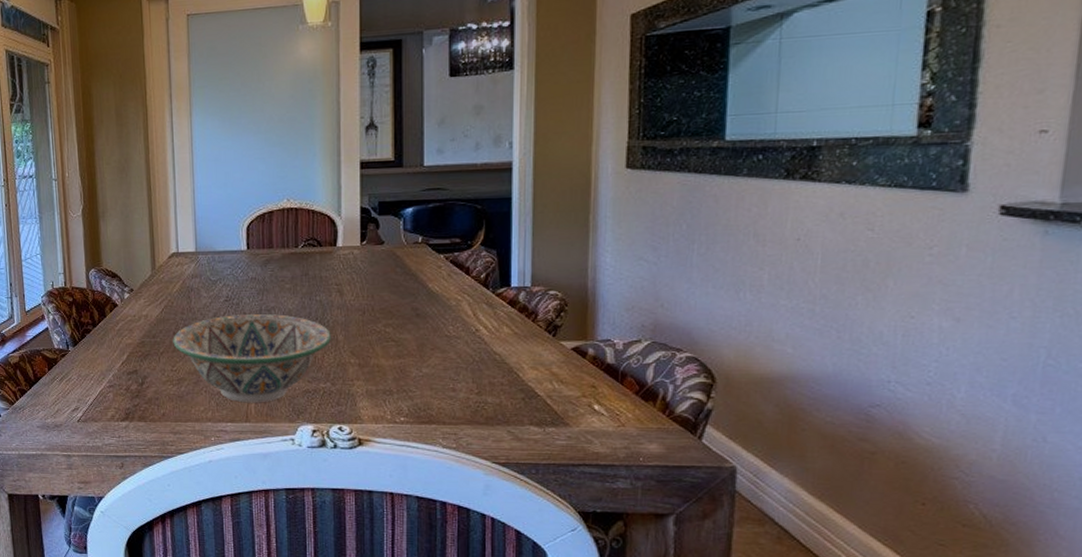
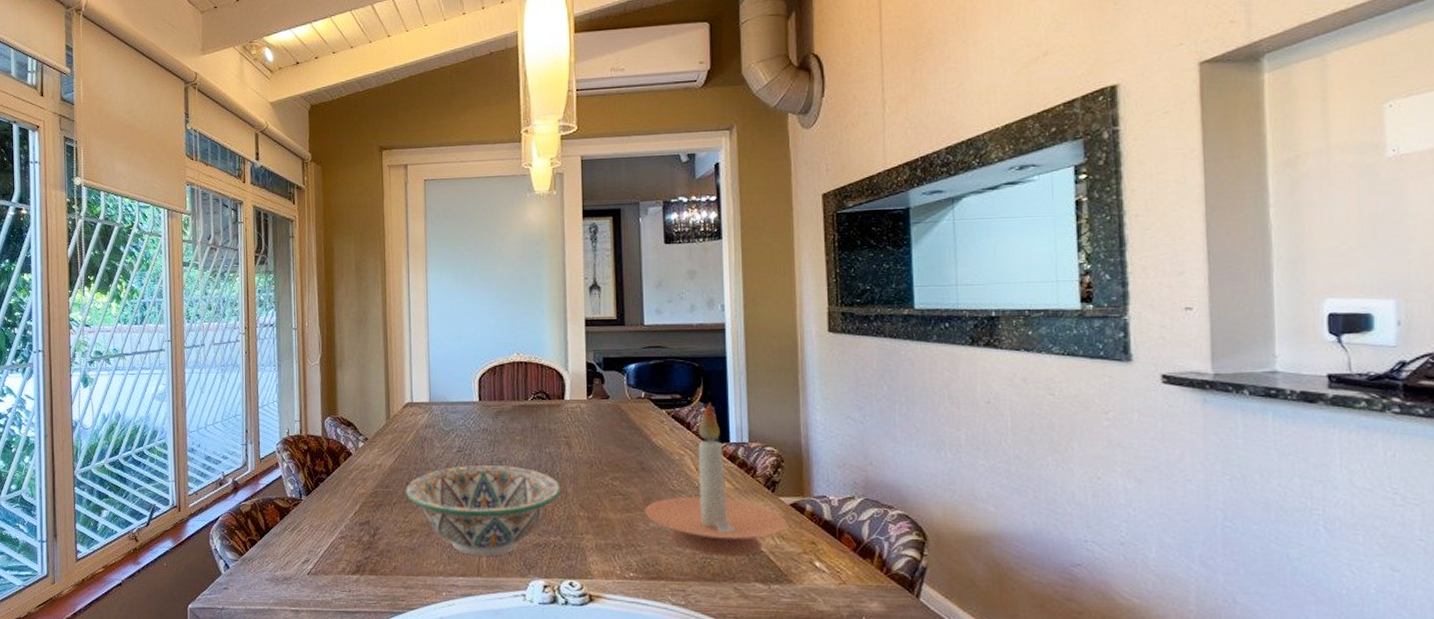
candle holder: none [418,245,567,401] -> present [644,401,787,557]

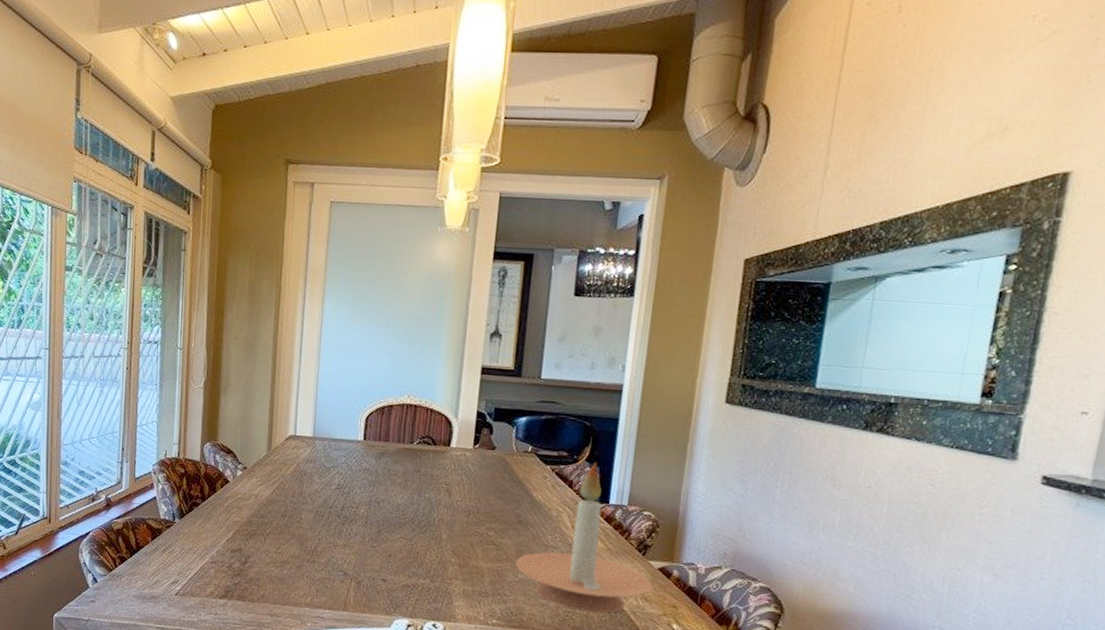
decorative bowl: present [406,466,560,557] -> none [280,503,435,593]

